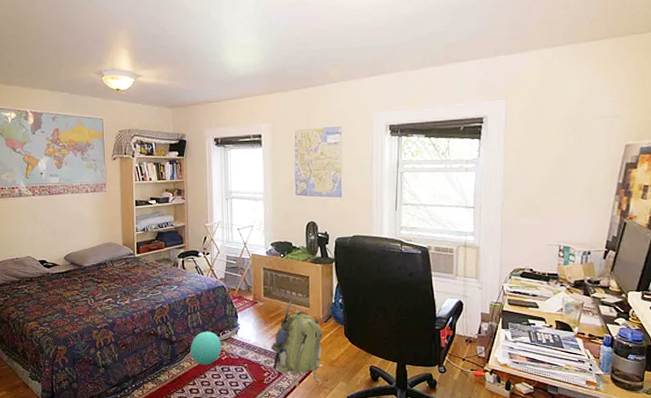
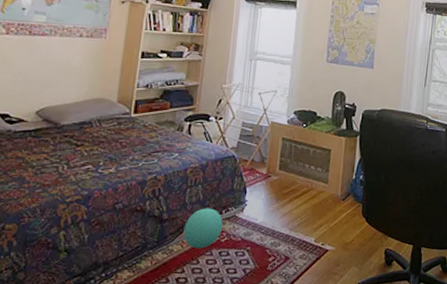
backpack: present [270,300,323,389] -> none [279,174,339,276]

